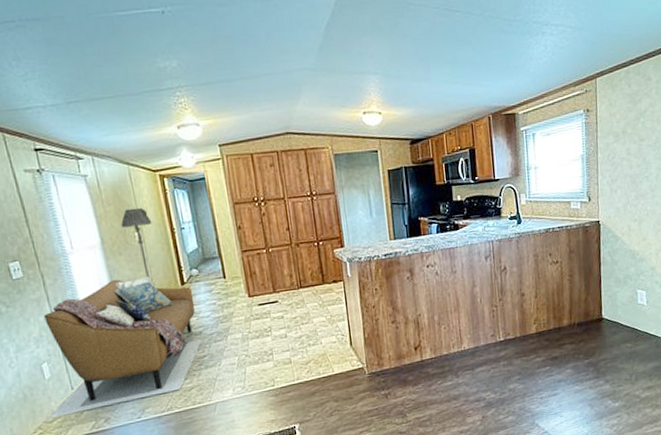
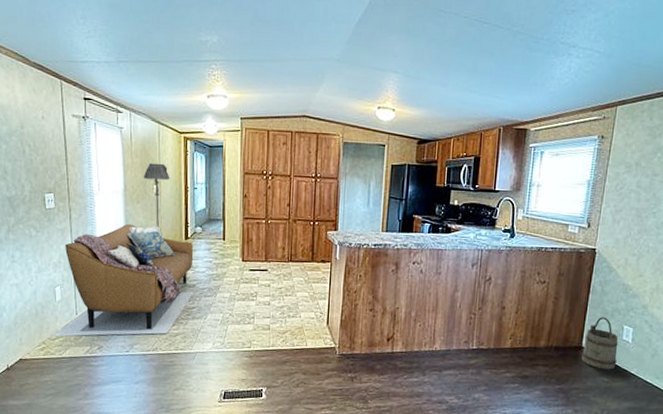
bucket: none [603,285,636,336] -> present [582,317,619,370]

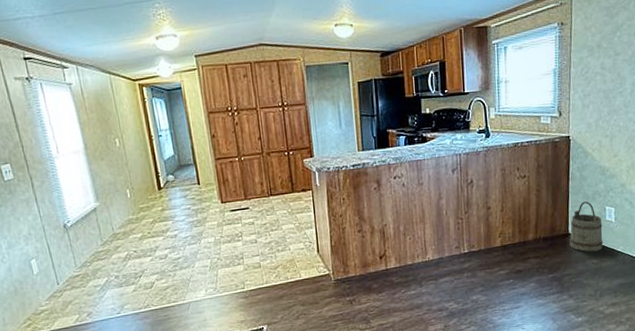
sofa: present [52,224,194,336] -> none [33,180,177,310]
floor lamp: present [143,163,170,228] -> none [102,115,132,182]

